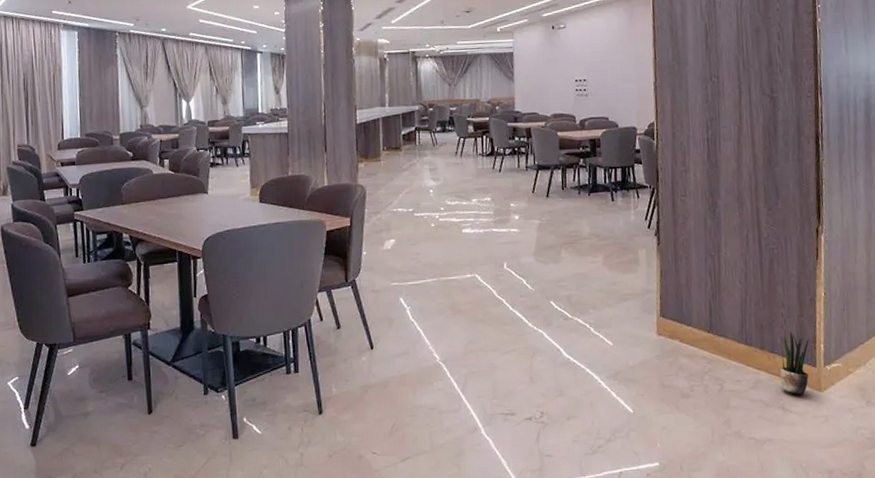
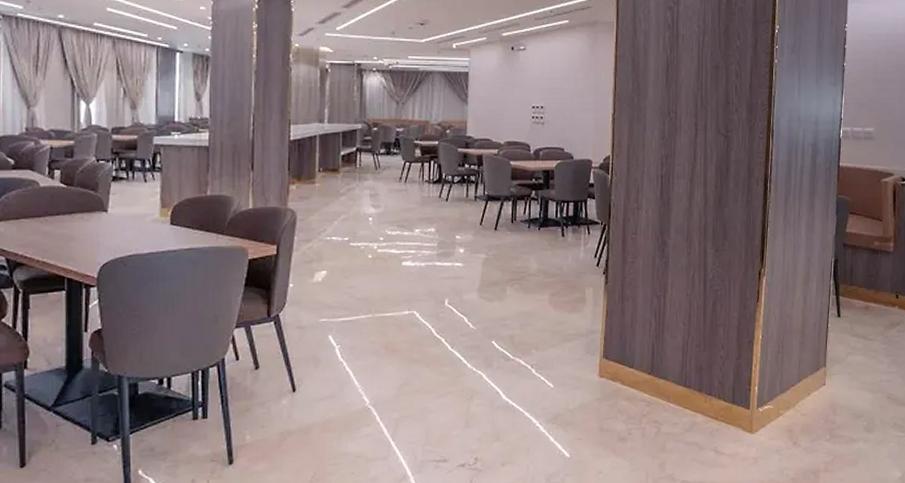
potted plant: present [780,332,809,395] -> none [715,374,745,437]

